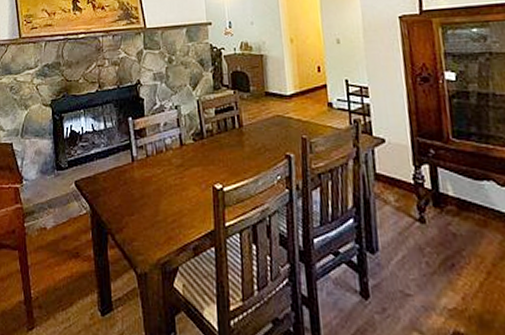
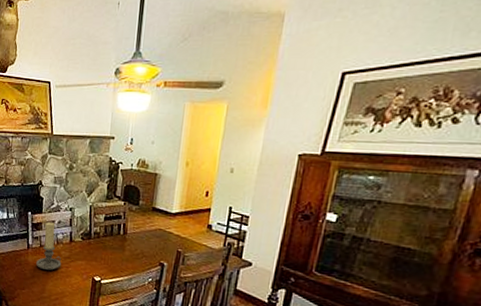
candle holder: none [144,126,175,185] -> present [36,222,62,270]

